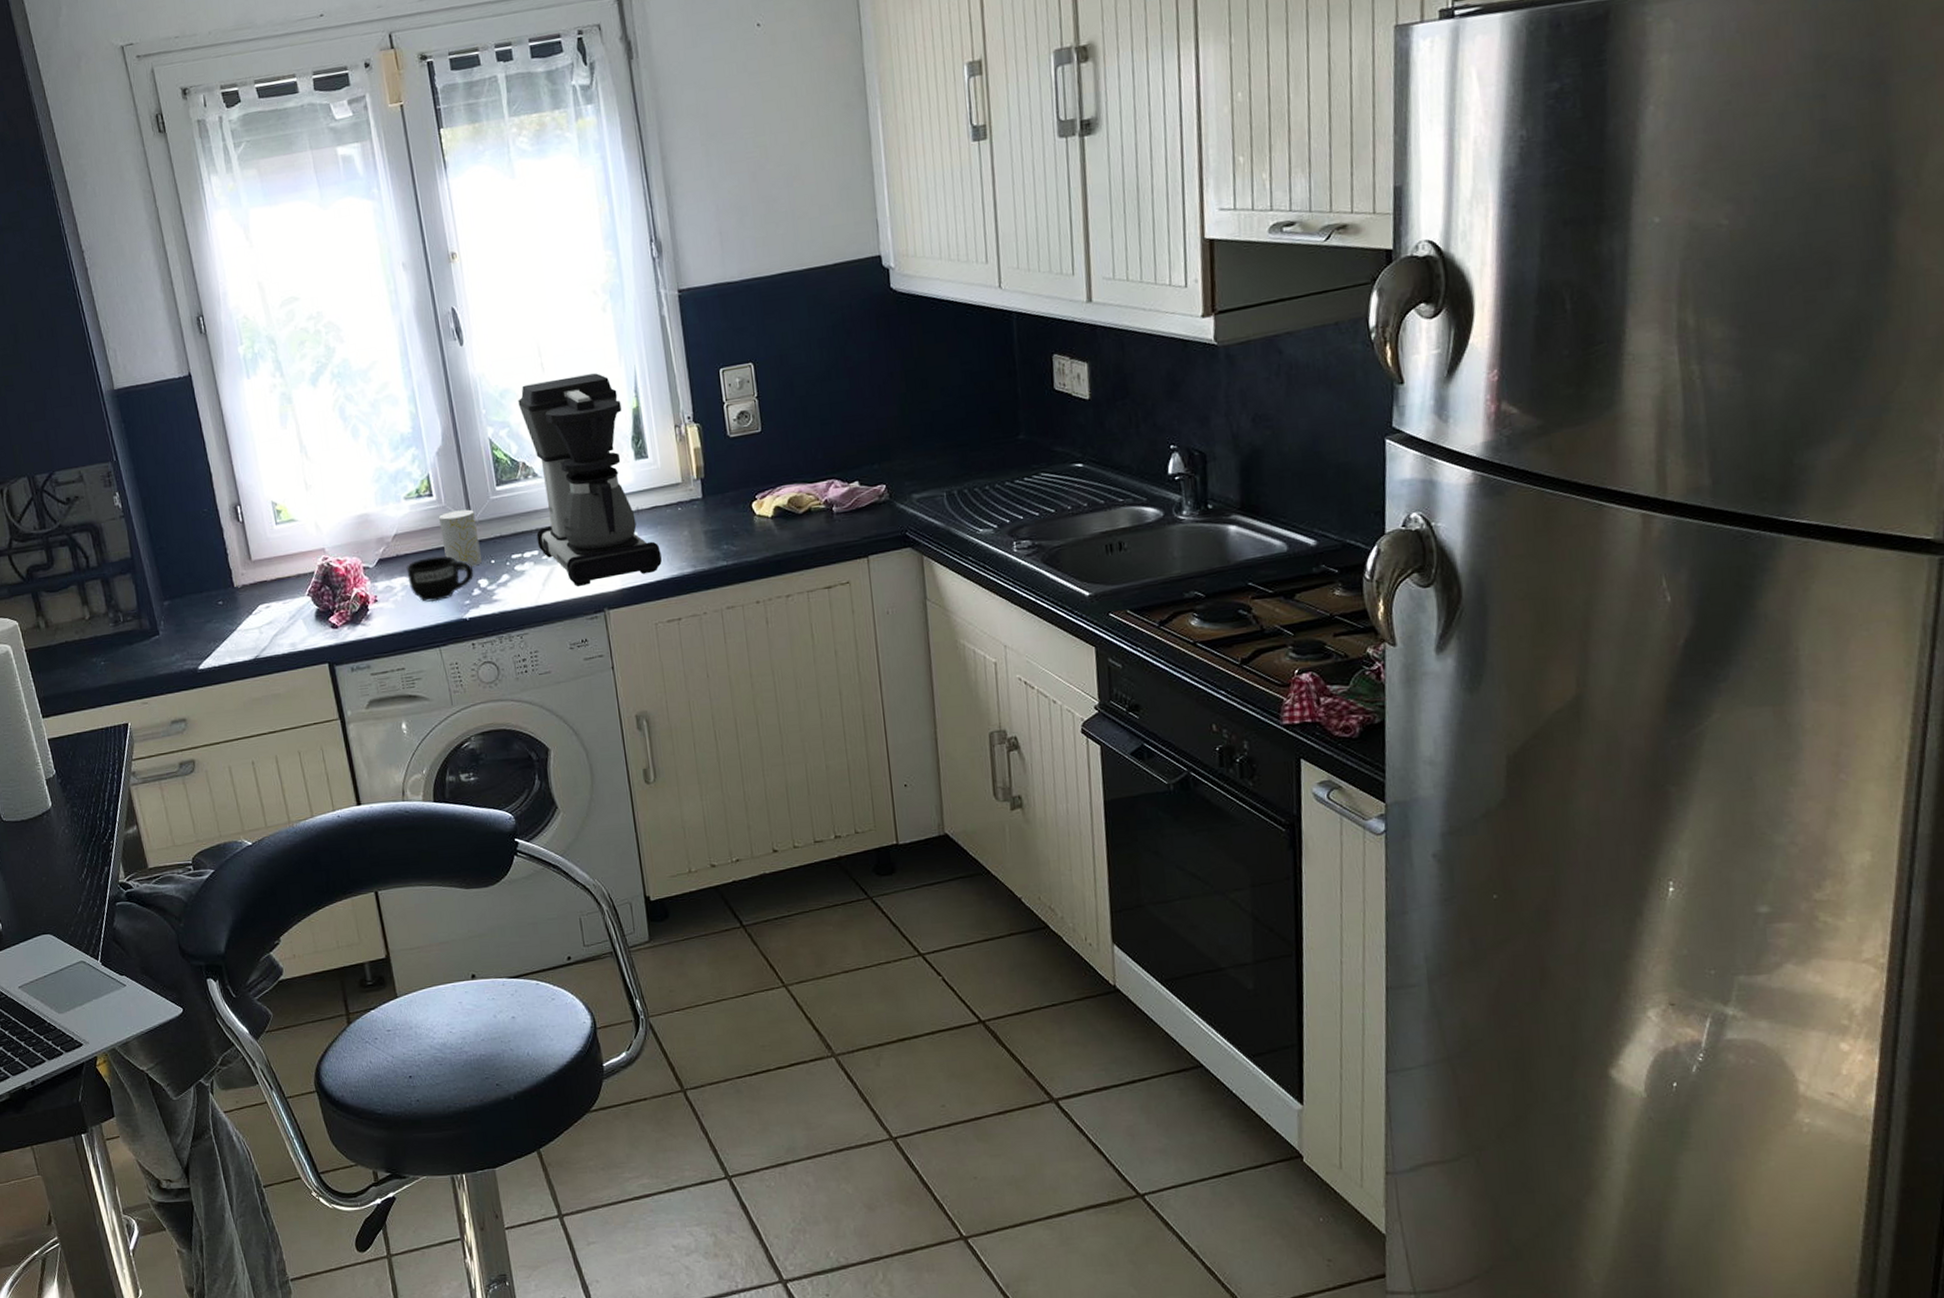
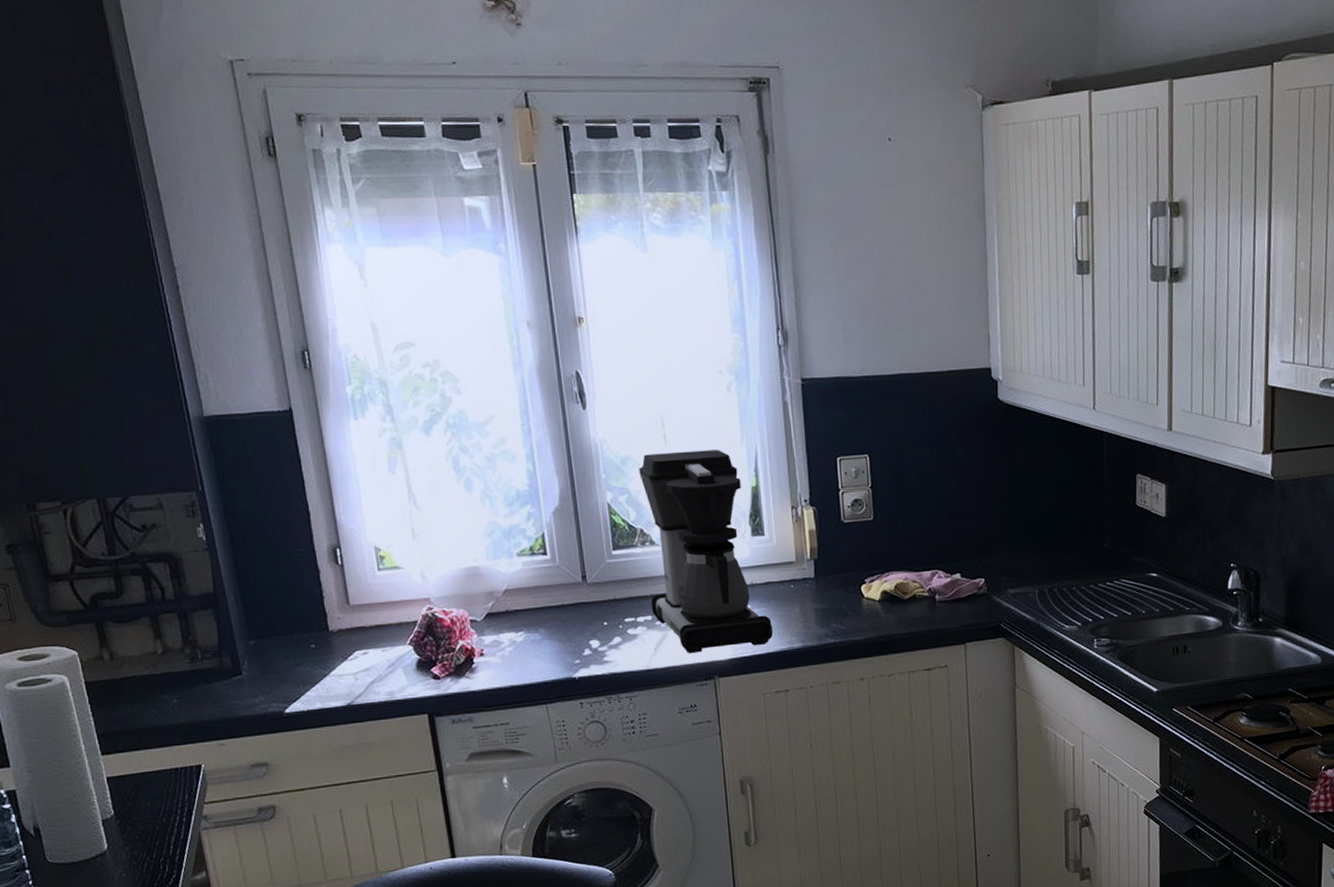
mug: present [406,556,474,603] -> none [515,614,586,660]
cup: present [438,509,482,567] -> none [551,570,594,627]

